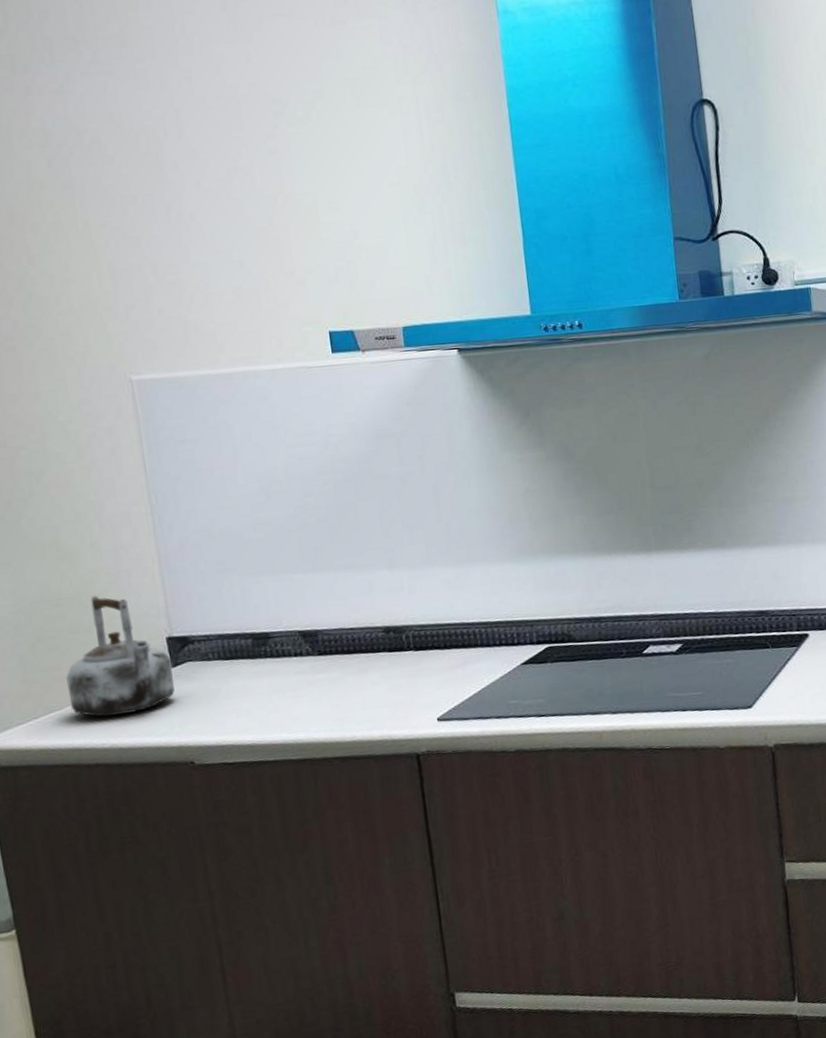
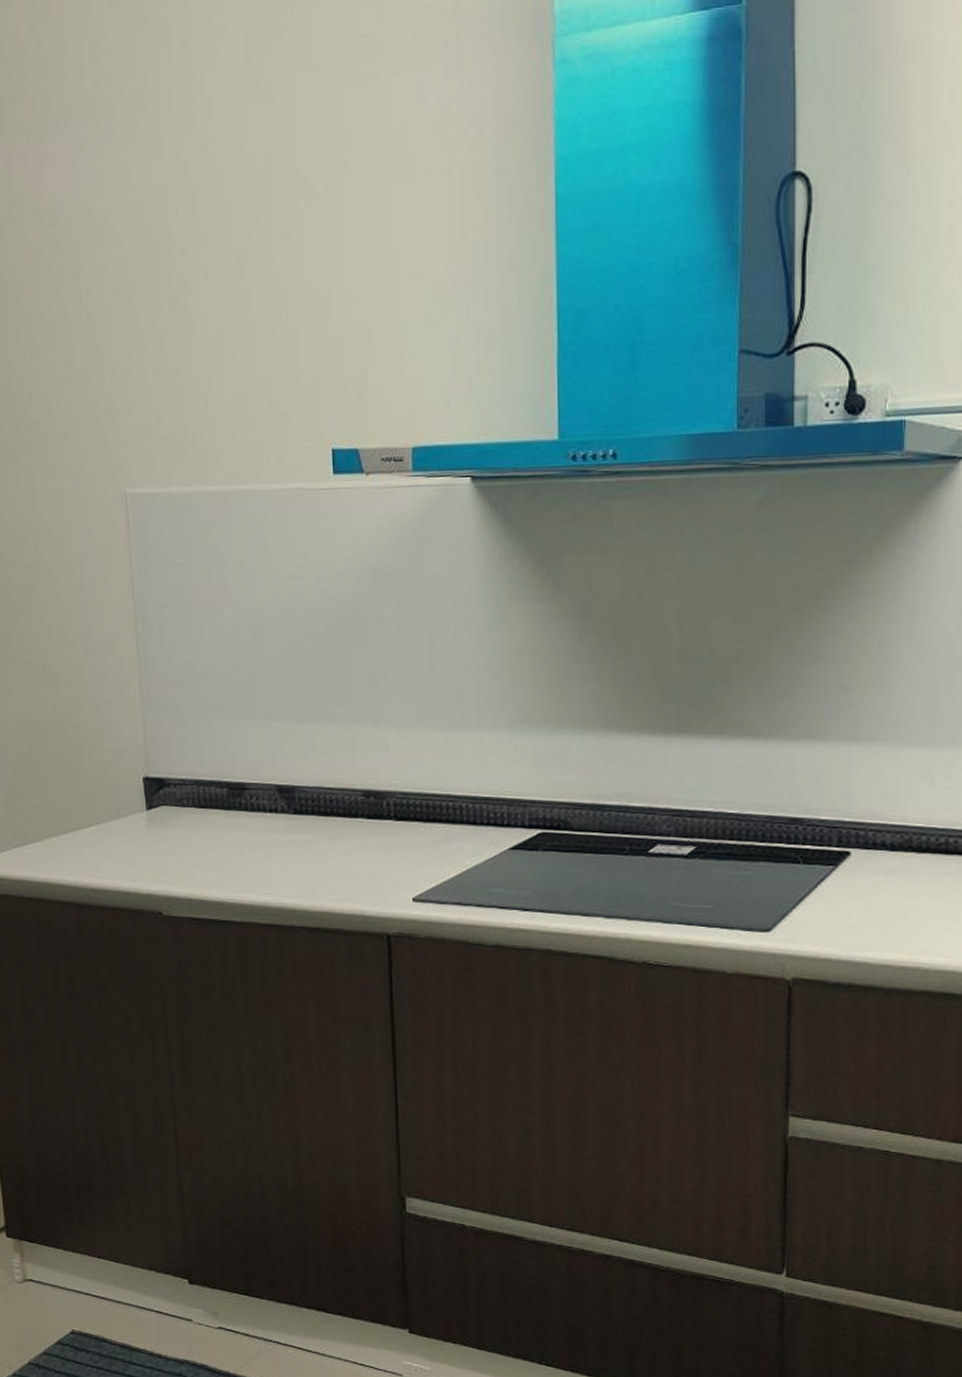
kettle: present [66,595,175,717] -> none [45,725,148,855]

